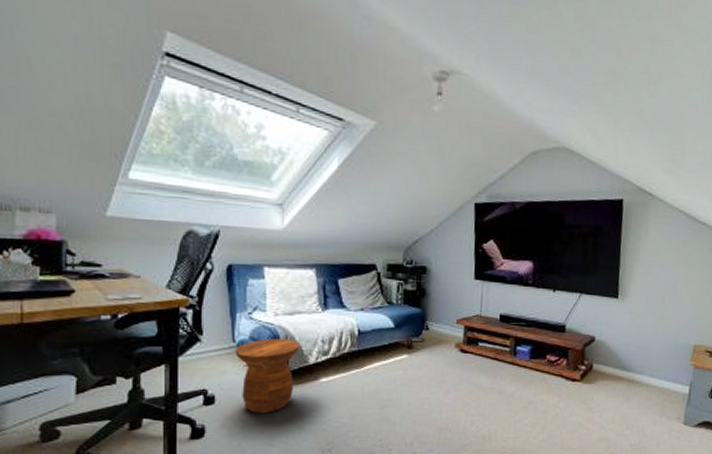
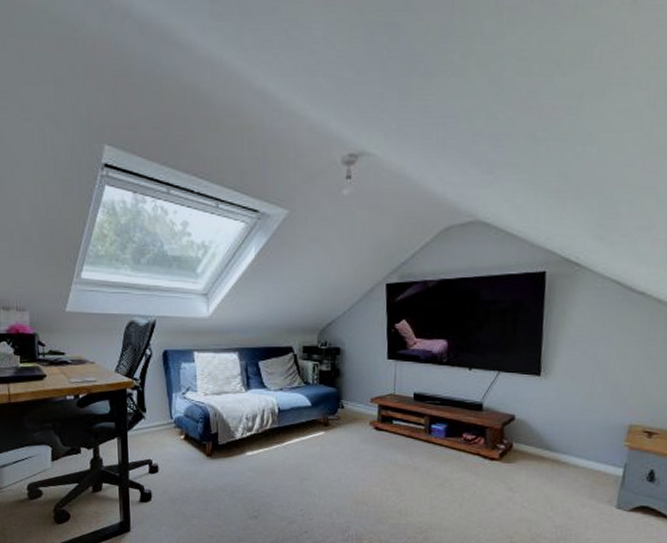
side table: present [234,339,300,413] -> none [172,416,228,482]

